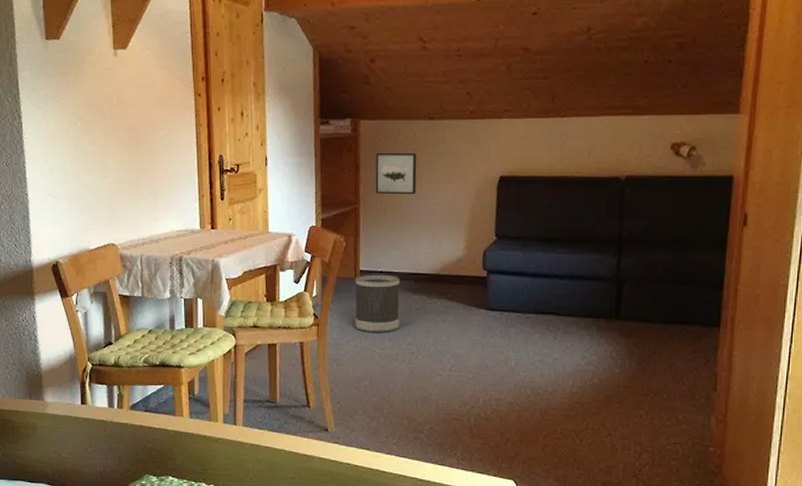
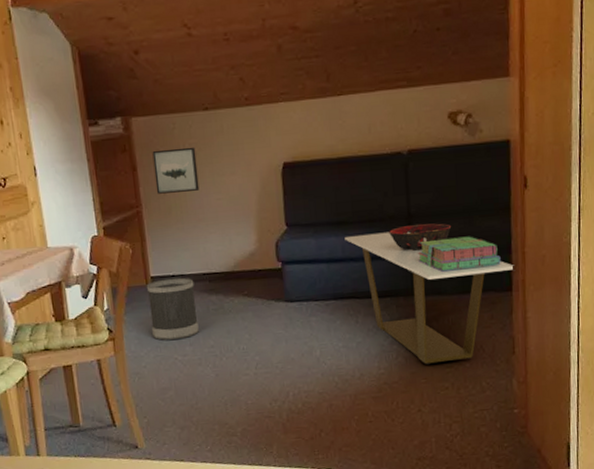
coffee table: none [552,253,725,391] -> present [345,231,514,365]
decorative bowl: none [598,250,663,276] -> present [389,223,452,252]
stack of books: none [624,266,711,300] -> present [417,236,501,272]

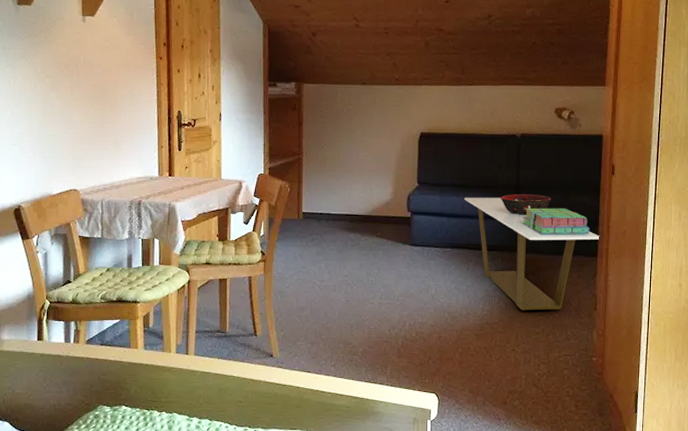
wastebasket: present [146,277,199,341] -> none [298,215,338,267]
wall art: present [152,146,200,194] -> none [316,111,352,147]

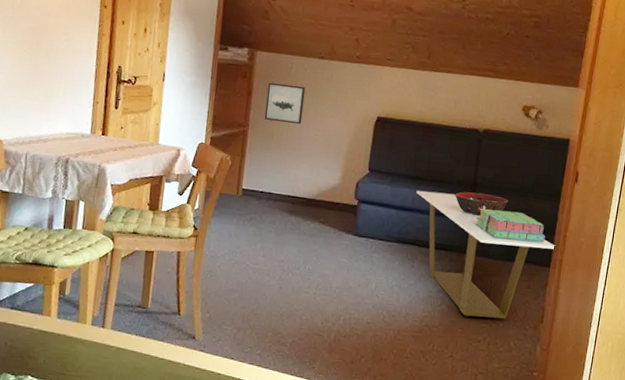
wall art: none [316,111,352,147] -> present [264,82,306,124]

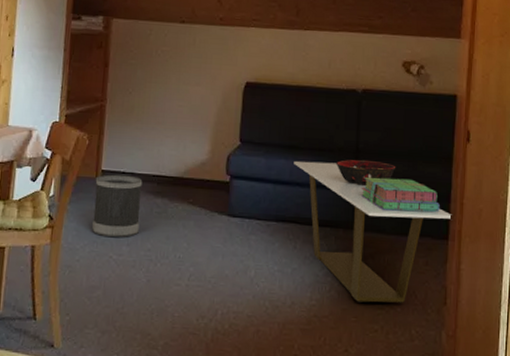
wastebasket: none [232,193,279,249] -> present [92,174,143,238]
wall art: present [264,82,306,124] -> none [123,51,167,95]

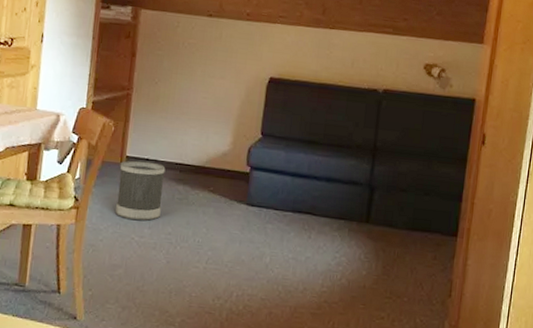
coffee table: present [294,161,452,304] -> none [312,156,462,295]
decorative bowl: present [336,160,396,186] -> none [354,156,412,183]
stack of books: present [360,177,440,212] -> none [375,174,451,210]

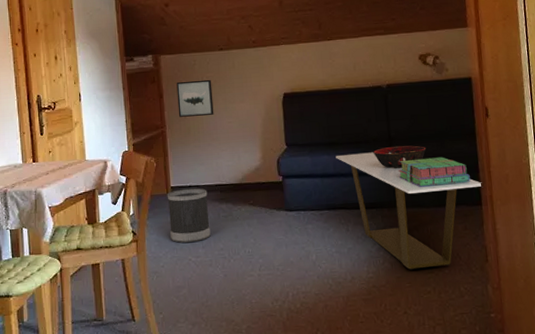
wall art: none [149,42,193,86] -> present [176,79,214,117]
coffee table: none [312,156,462,295] -> present [336,152,482,271]
decorative bowl: none [354,156,412,183] -> present [373,145,427,169]
stack of books: none [375,174,451,210] -> present [398,157,471,187]

